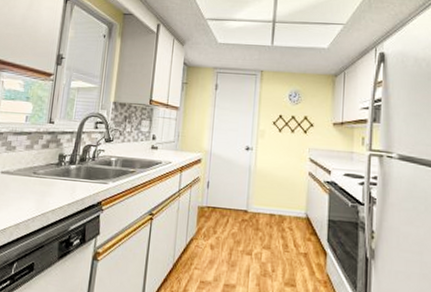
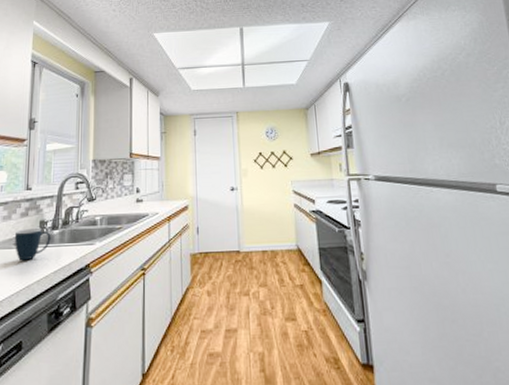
mug: none [34,160,68,190] -> present [14,227,51,261]

